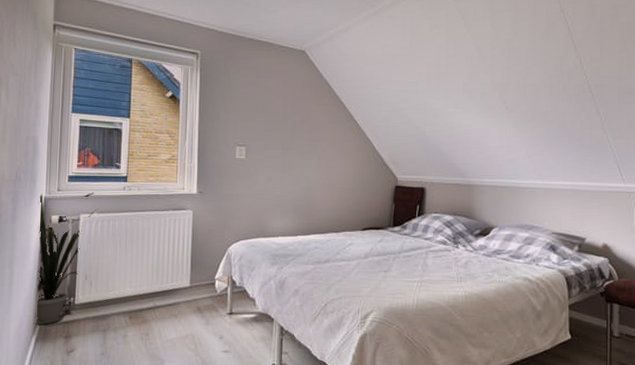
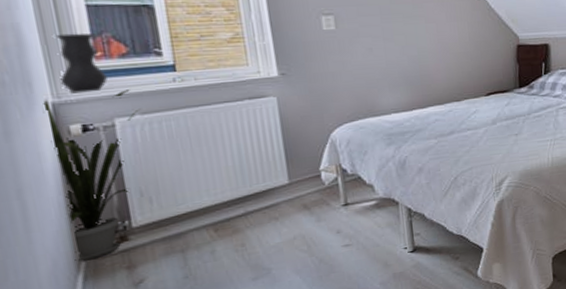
vase: none [53,146,82,192] -> present [55,33,108,94]

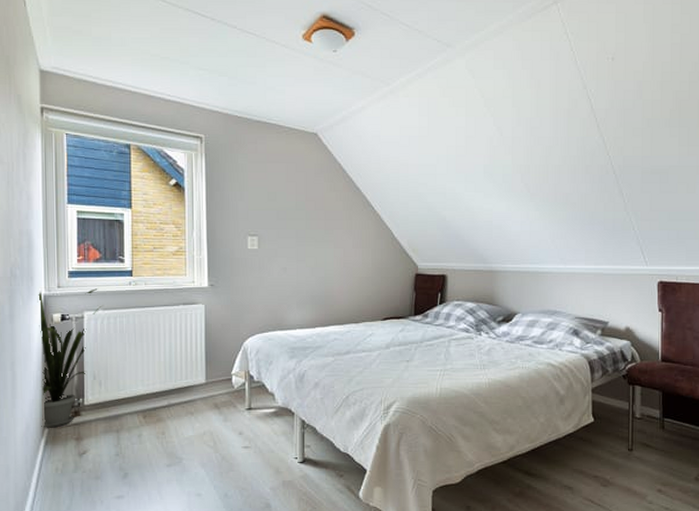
vase: present [55,33,108,94] -> none [52,240,83,288]

